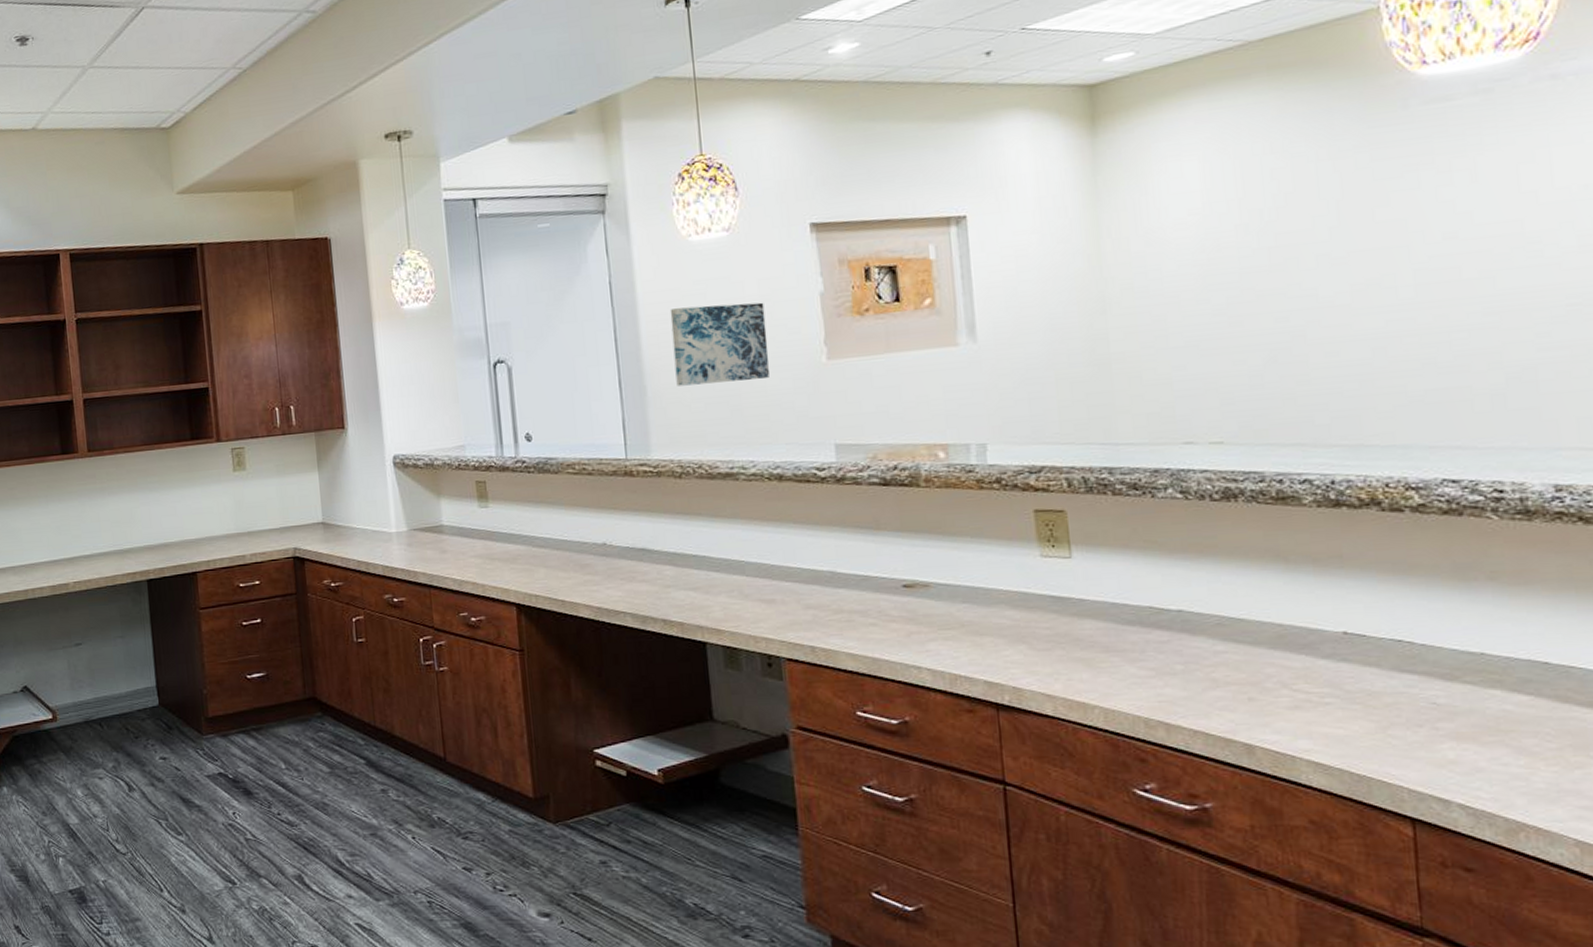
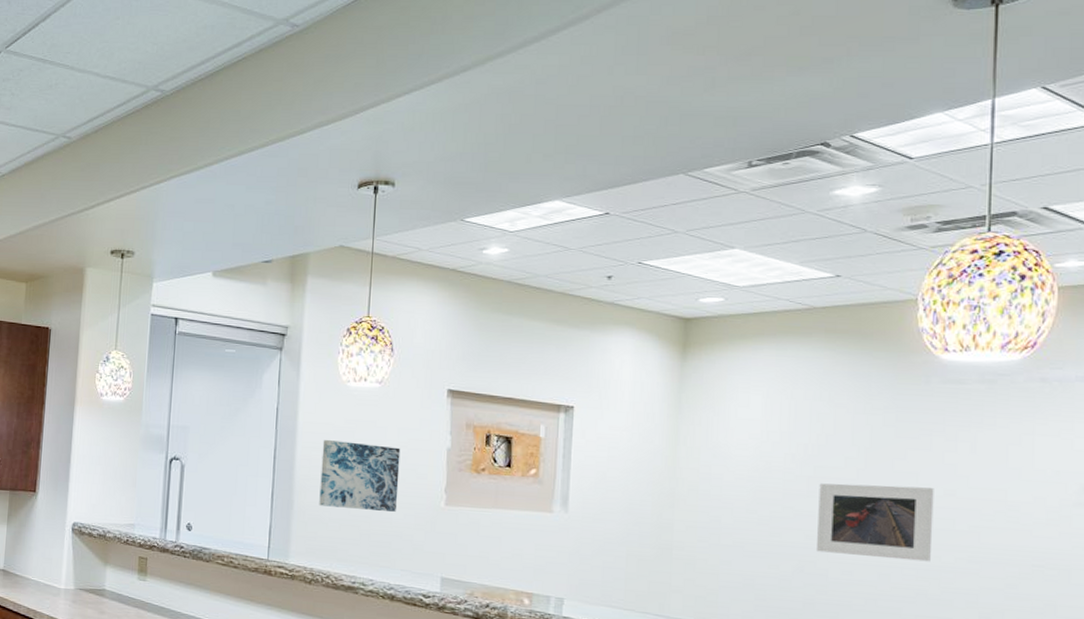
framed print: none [1283,234,1436,335] -> present [815,483,934,562]

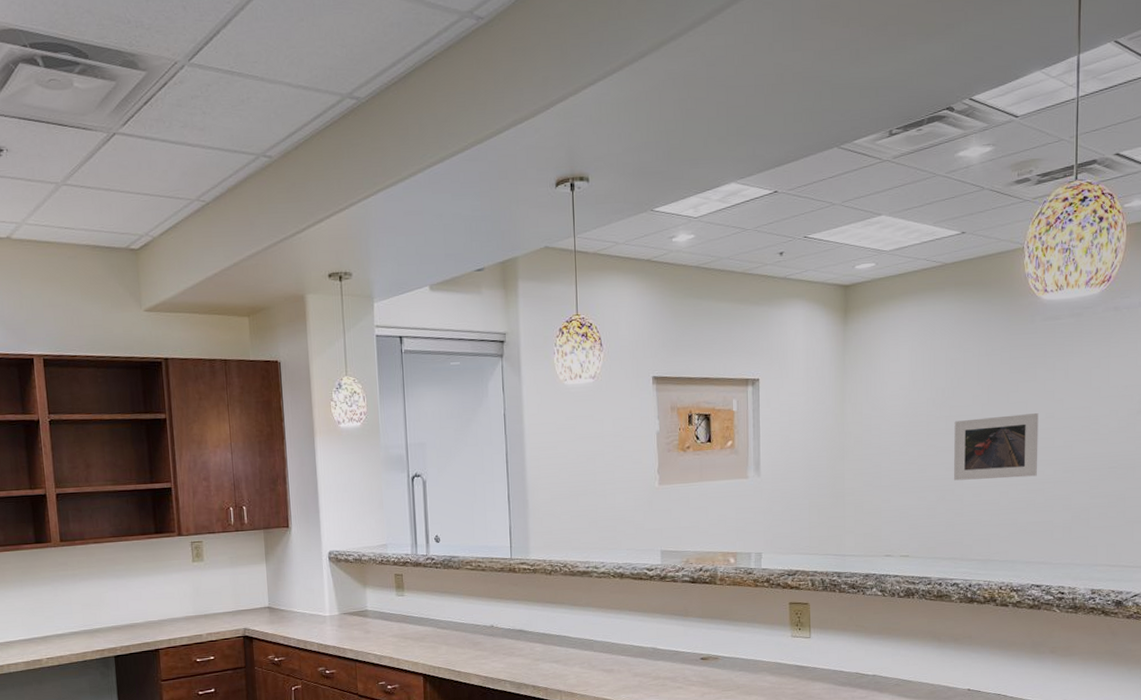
wall art: present [319,440,401,512] -> none [548,437,619,502]

